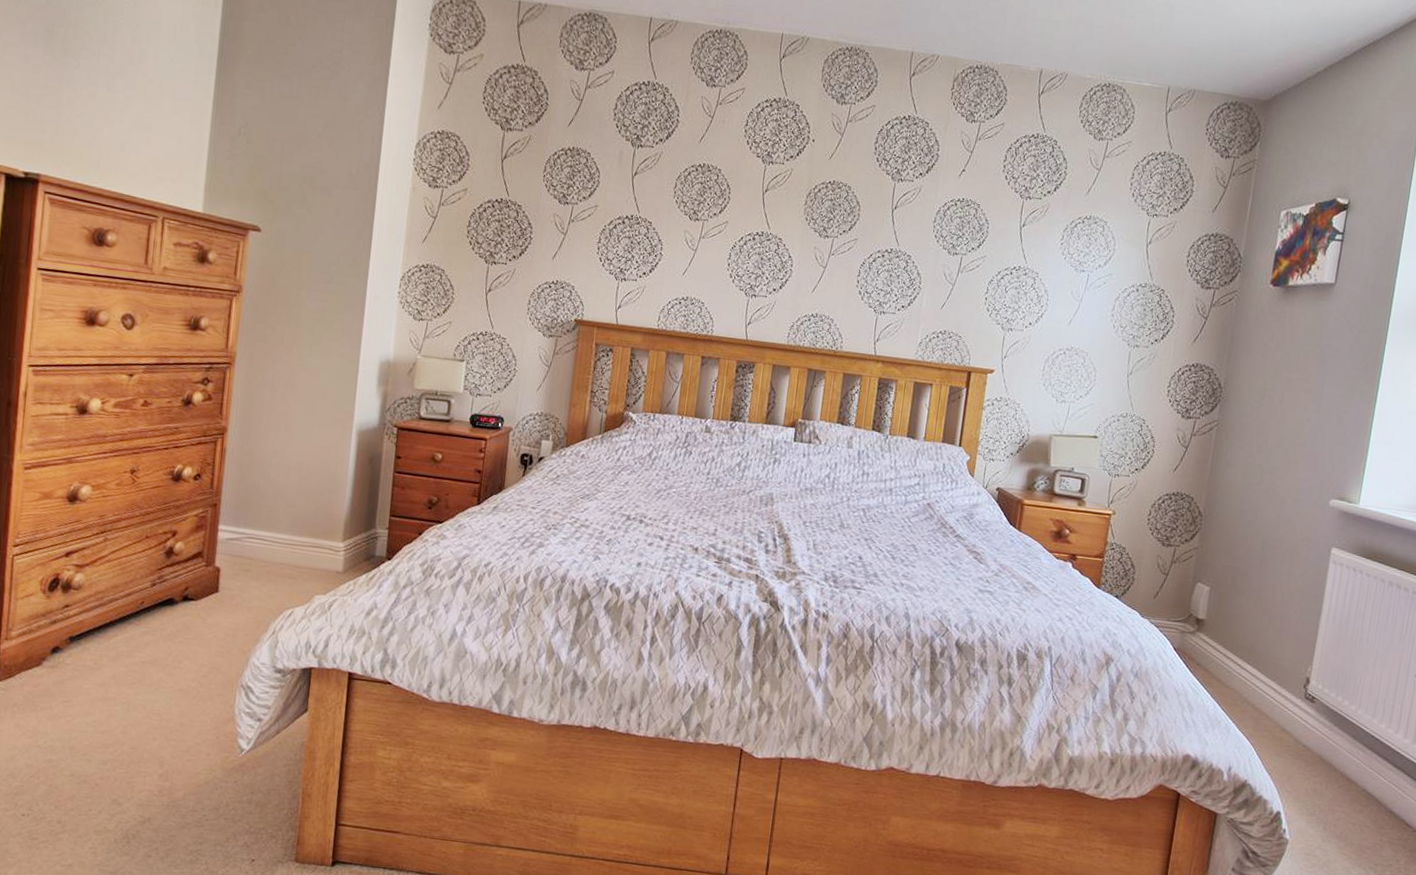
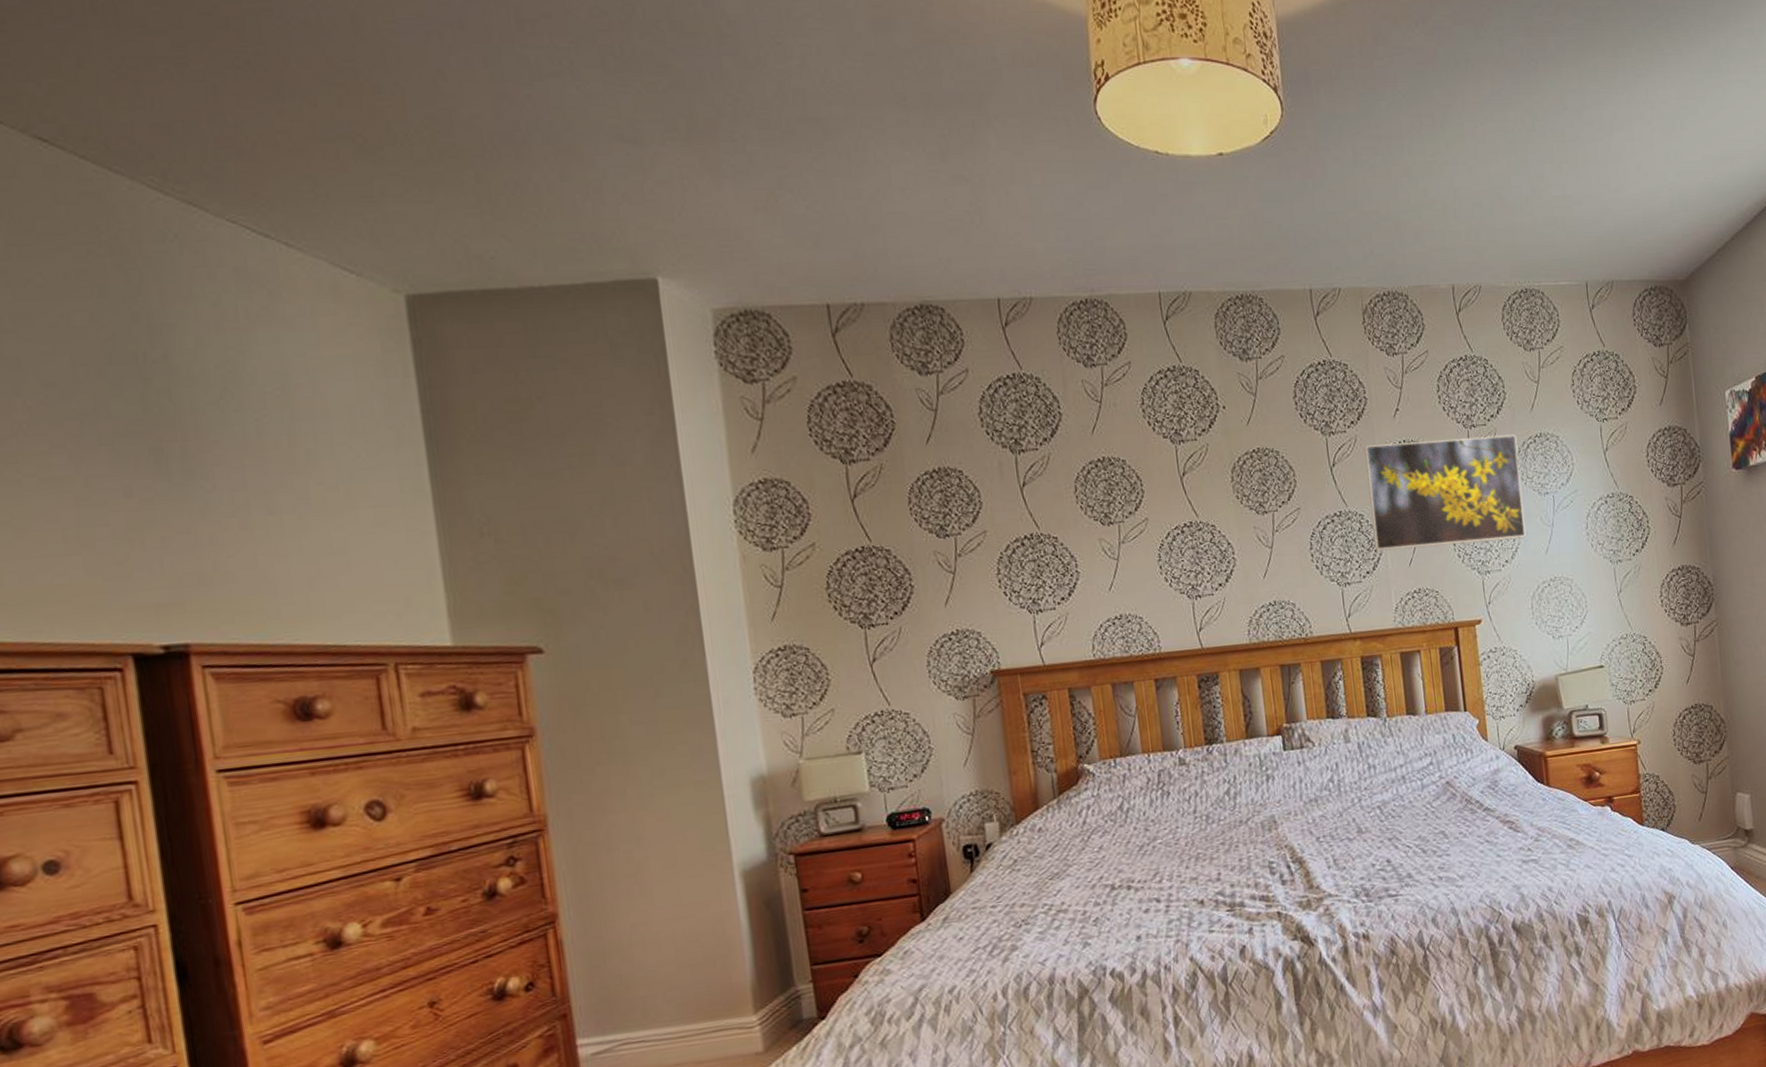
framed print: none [913,197,1067,306] -> present [1364,434,1526,551]

